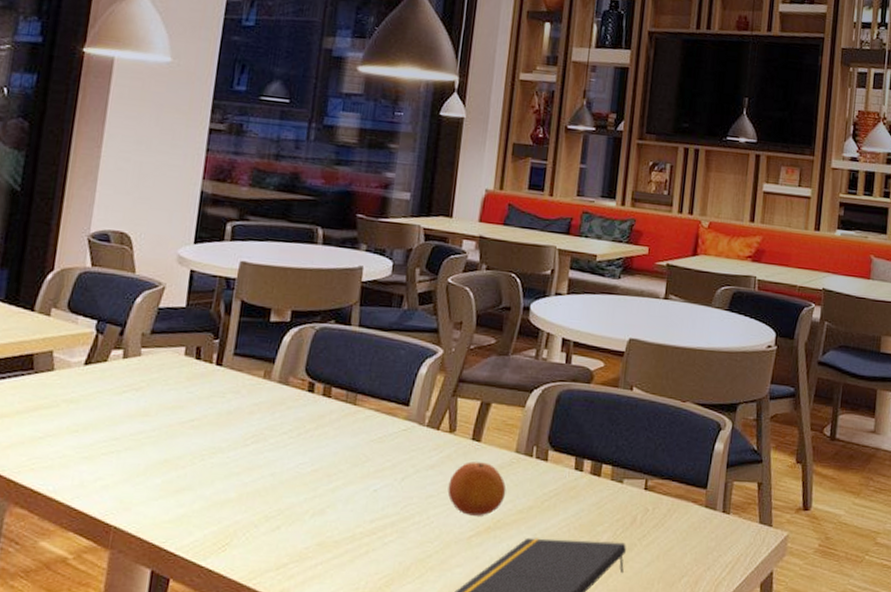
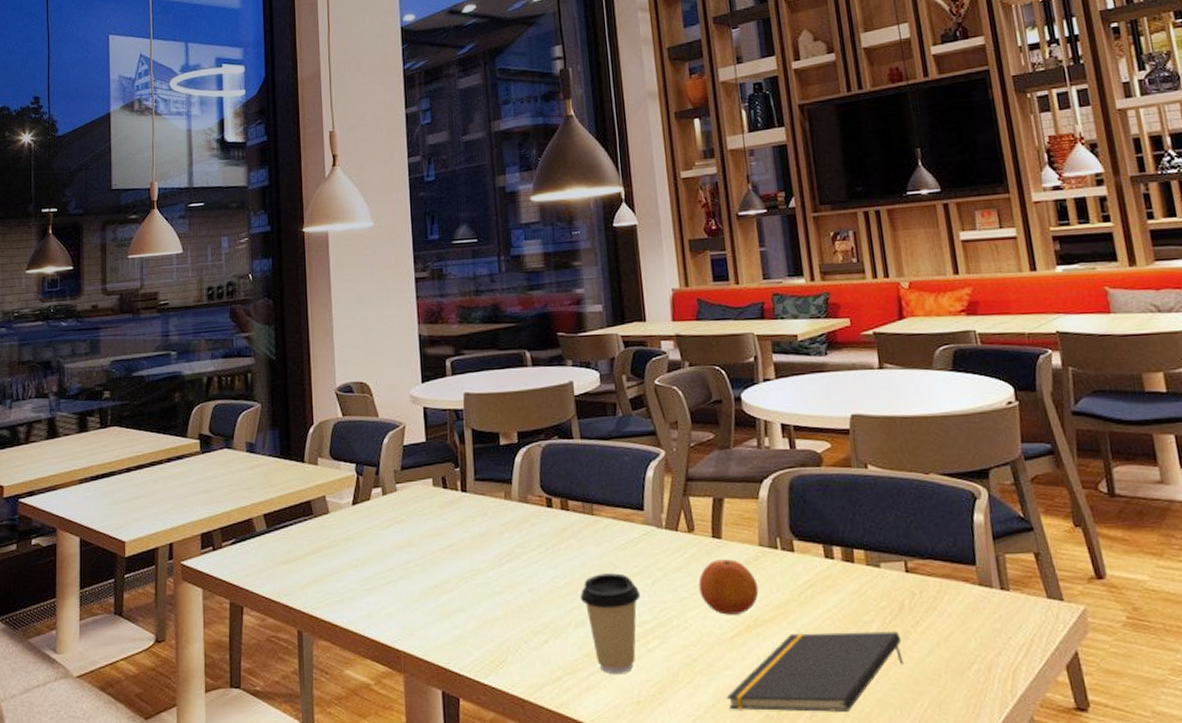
coffee cup: none [324,464,388,566] -> present [580,573,641,675]

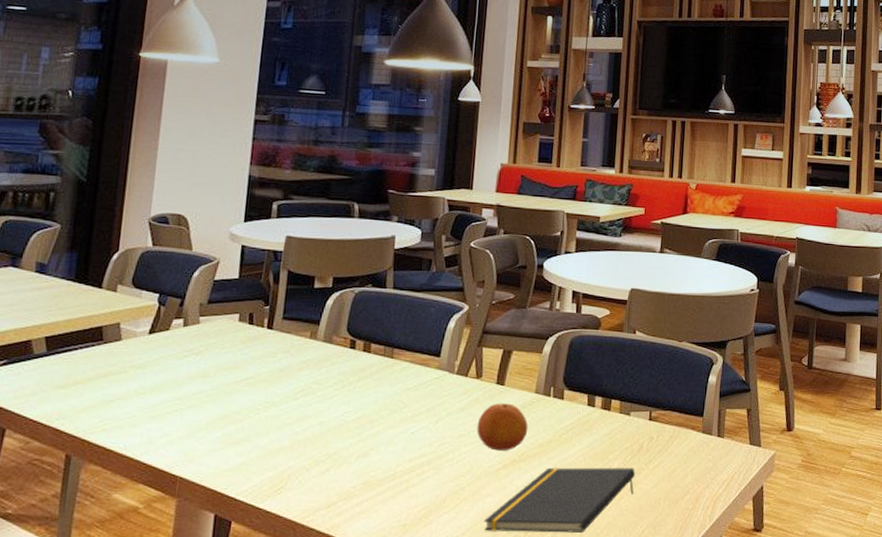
coffee cup: present [580,573,641,675] -> none [367,411,424,501]

